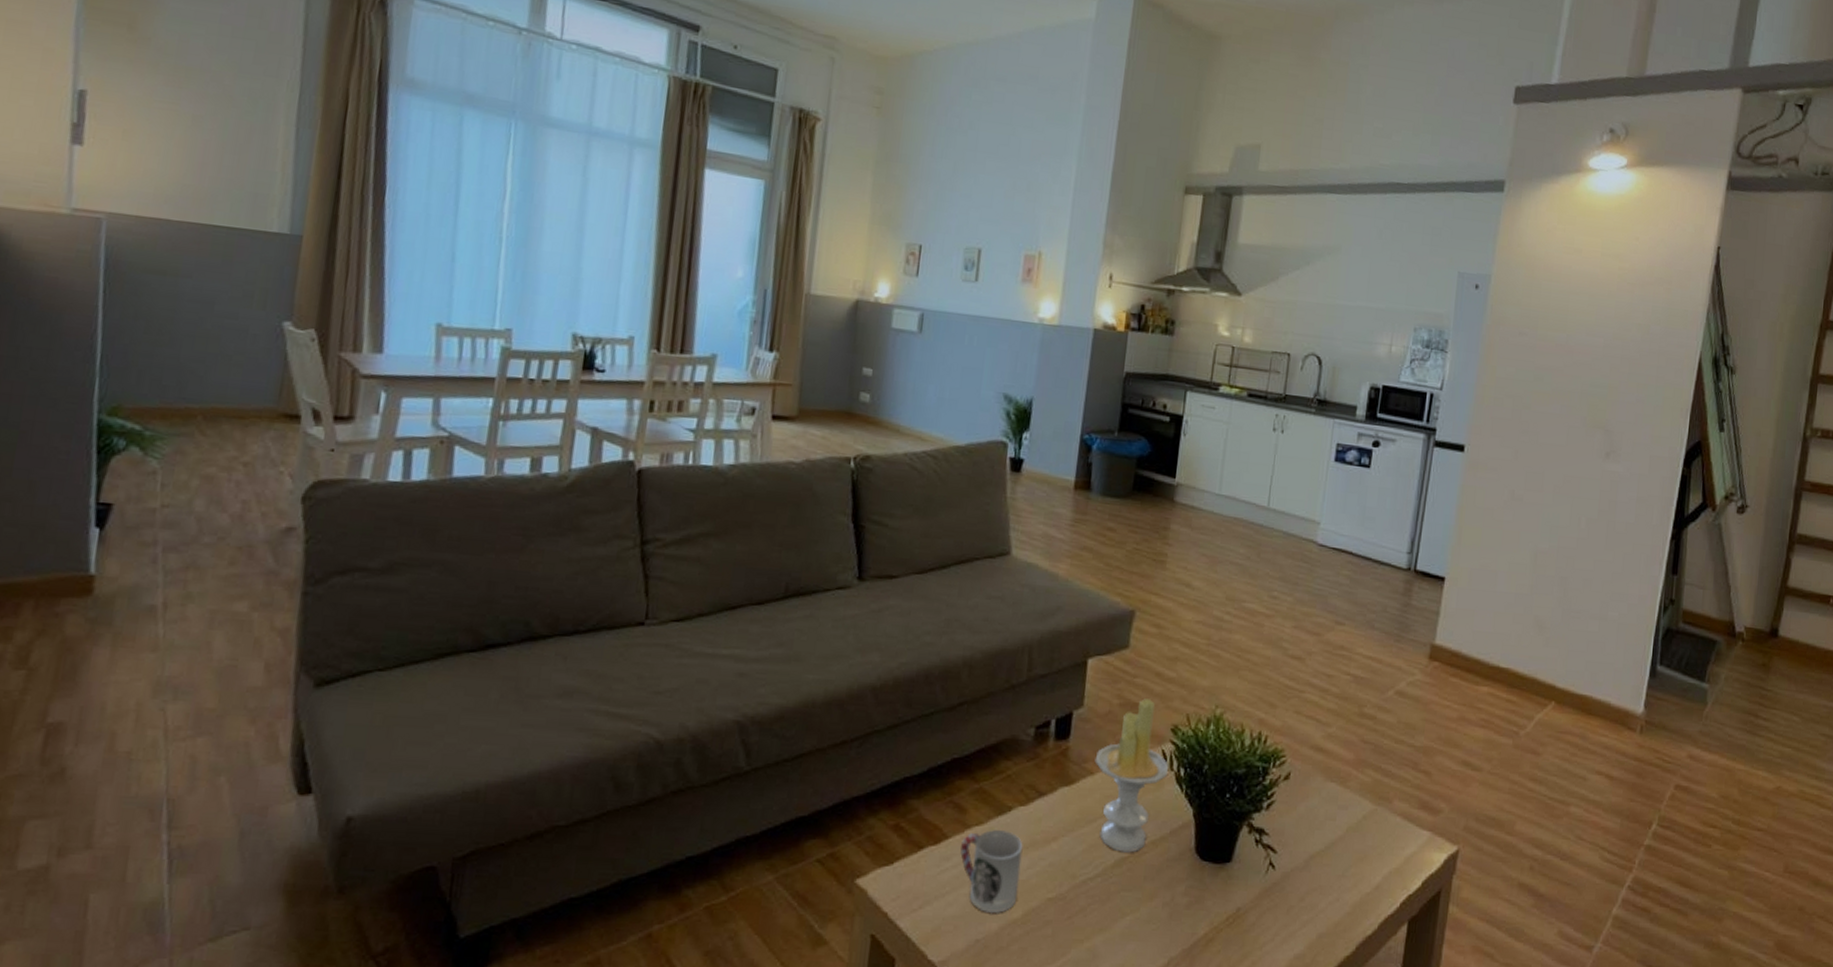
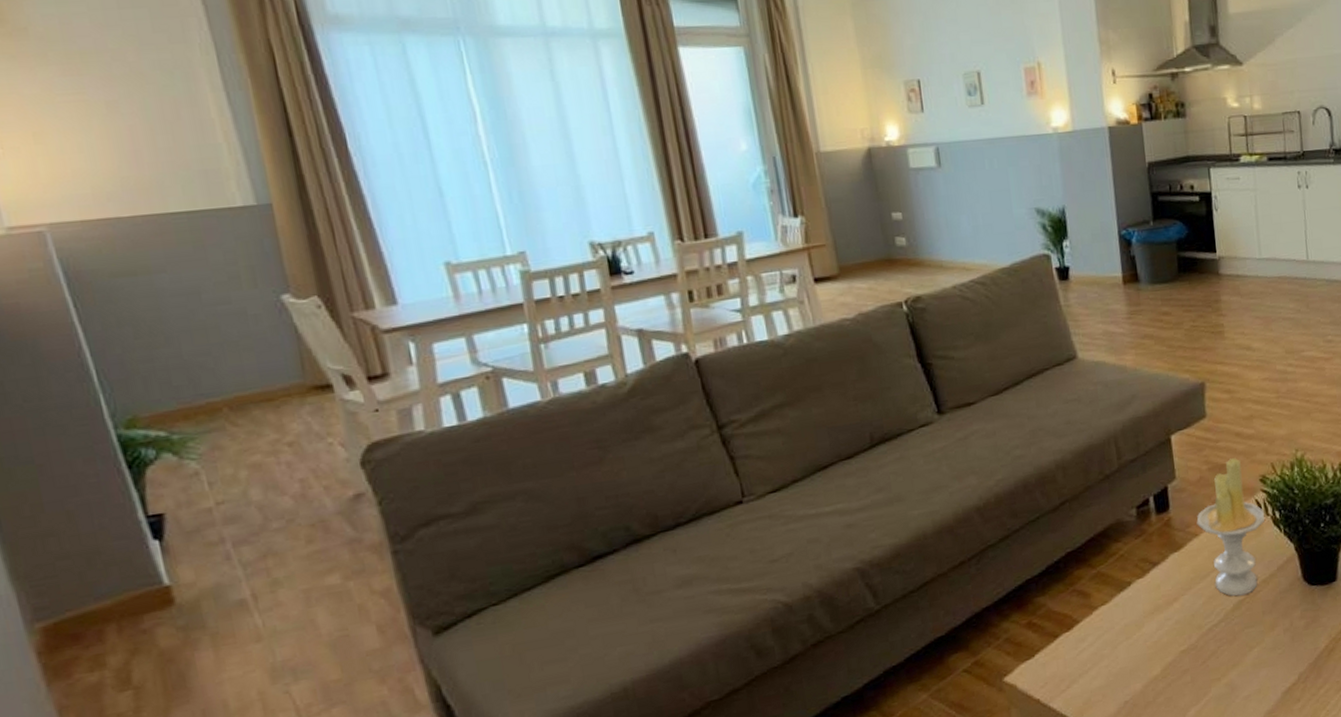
cup: present [960,829,1023,914] -> none [1092,602,1154,677]

